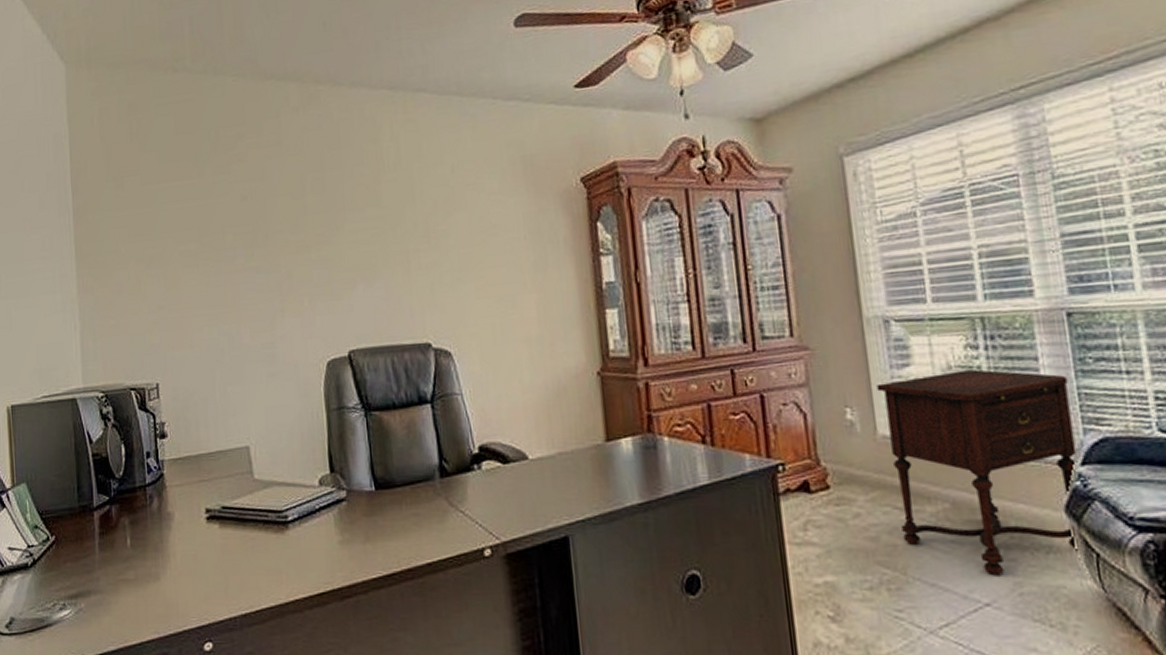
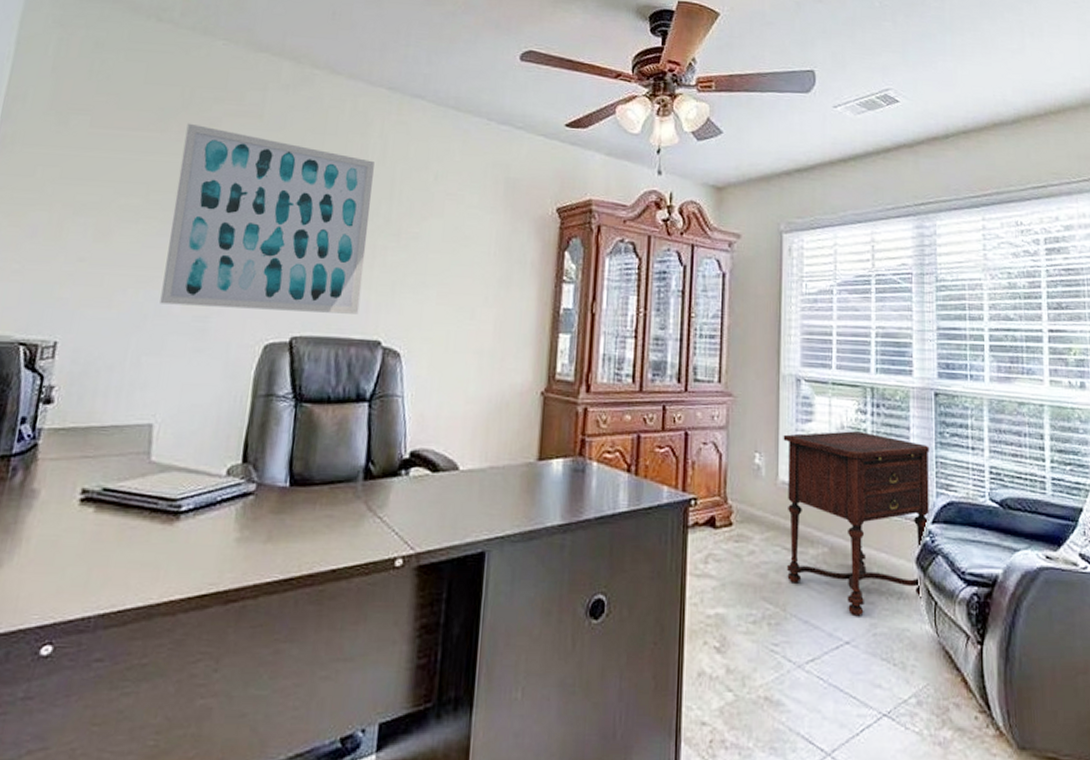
wall art: none [219,163,405,337] -> present [160,123,374,314]

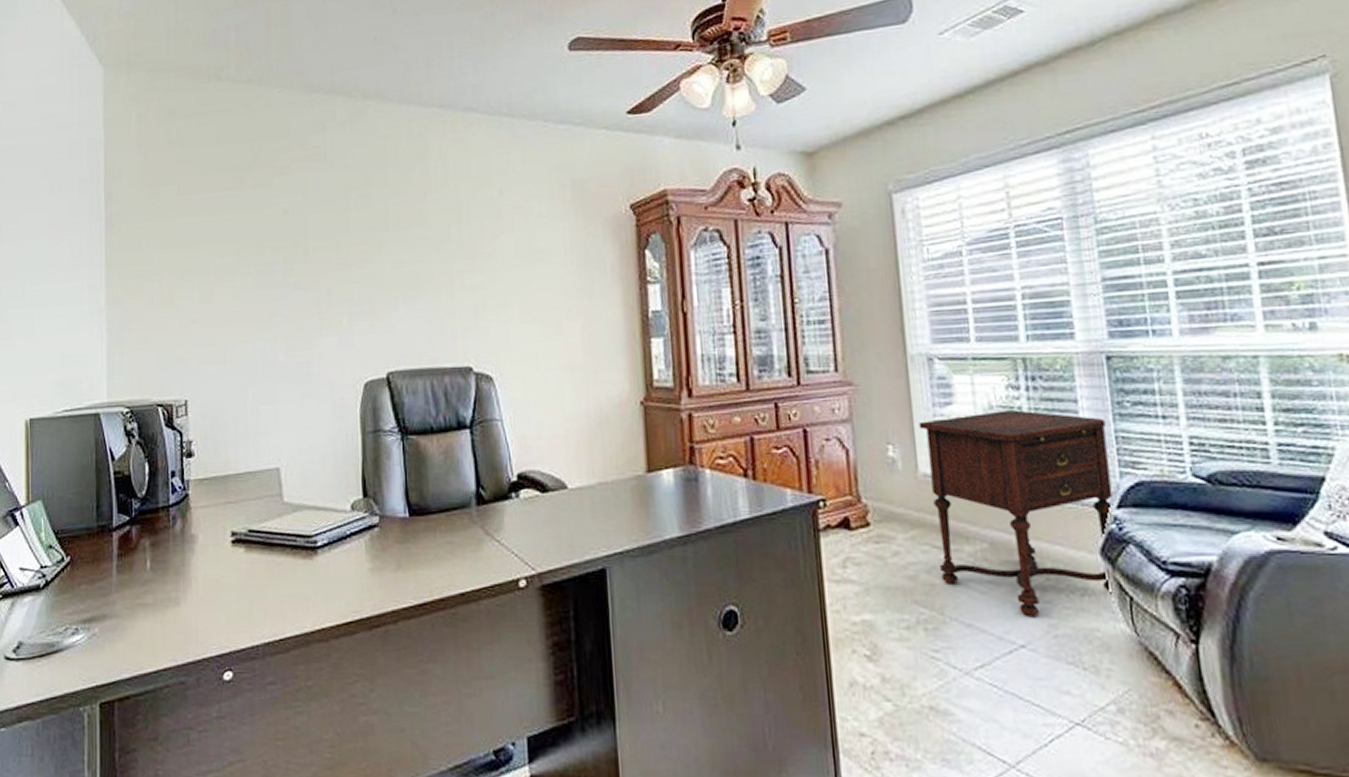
wall art: present [160,123,374,314] -> none [260,176,447,355]

